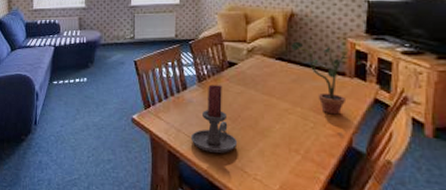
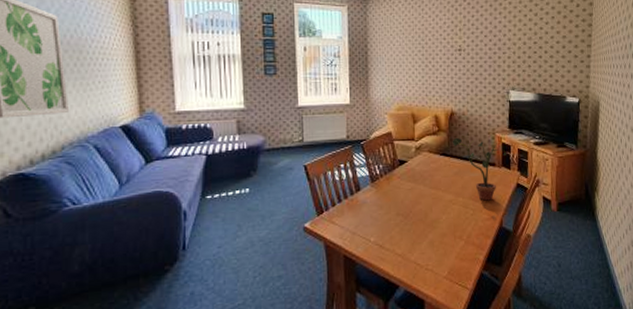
candle holder: present [190,84,238,153] -> none [366,183,411,251]

